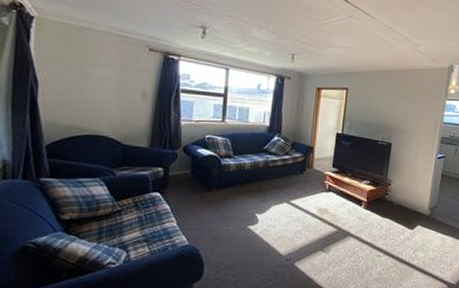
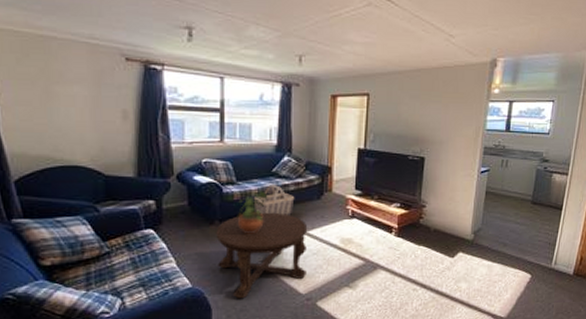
coffee table: none [212,183,291,257] -> present [216,212,308,299]
potted plant: none [231,164,259,201] -> present [237,191,268,234]
basket: none [247,160,281,187] -> present [255,185,295,216]

